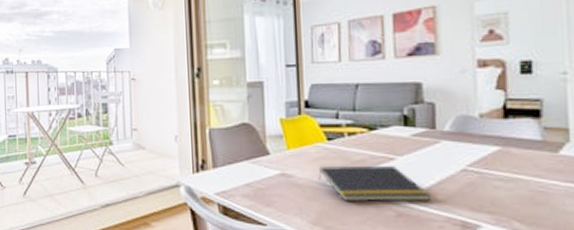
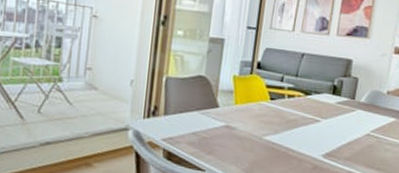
notepad: present [318,165,431,202] -> none [257,122,341,158]

